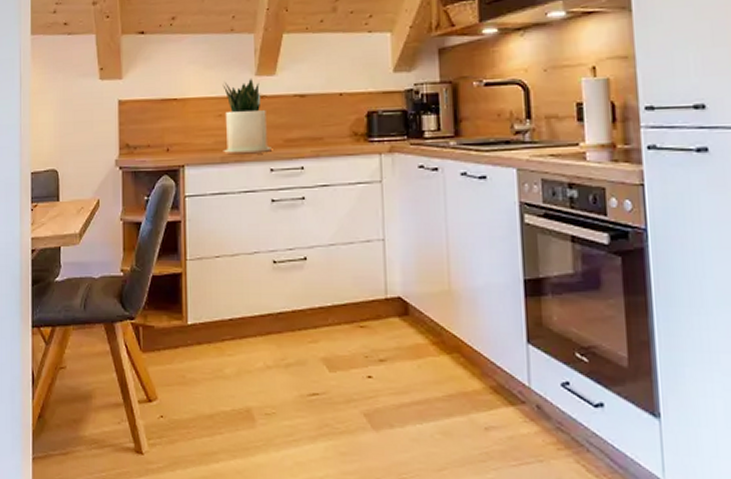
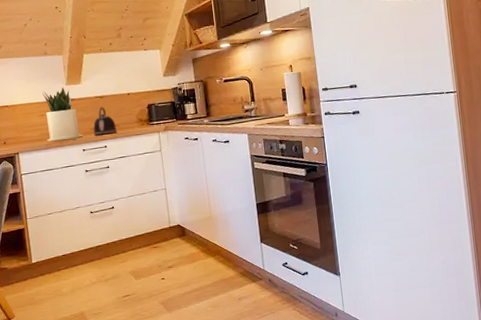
kettle: none [286,110,321,151] -> present [93,107,118,136]

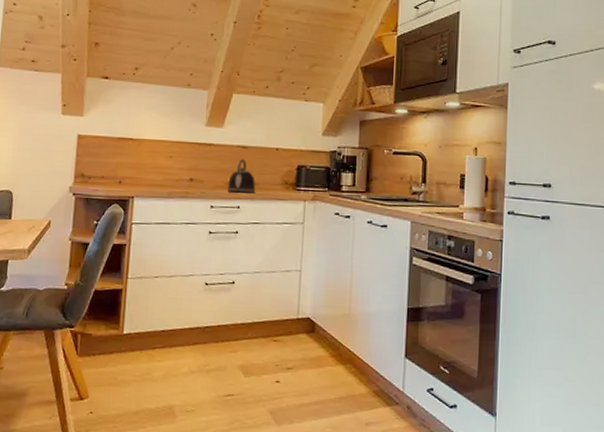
planter: present [42,87,83,143] -> none [170,127,215,193]

